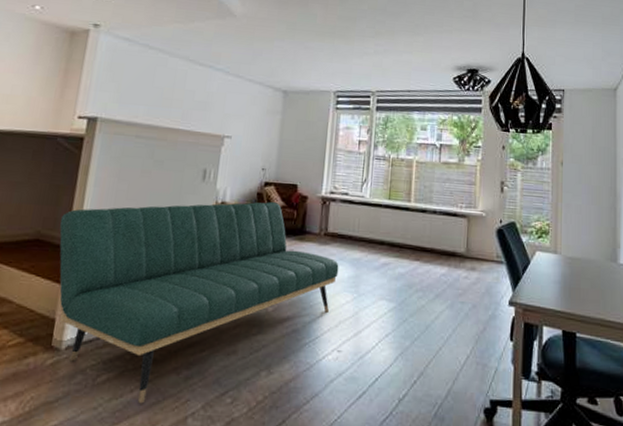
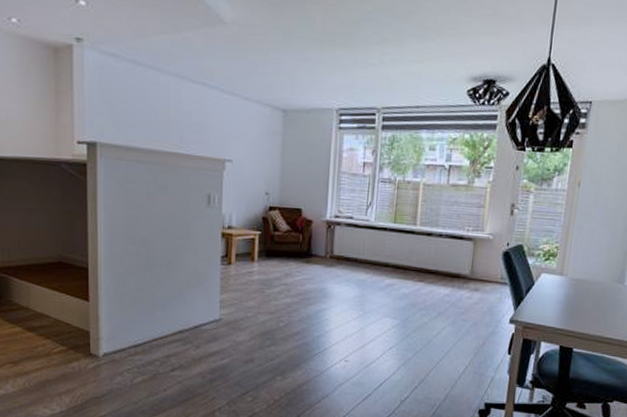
sofa: present [59,202,339,404] -> none [78,226,345,400]

